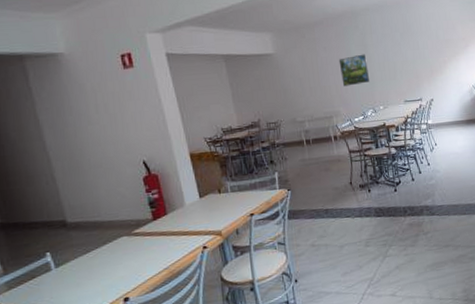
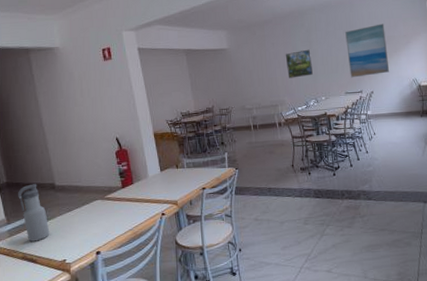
water bottle: none [17,222,63,294] -> present [18,184,50,242]
wall art: none [402,26,450,85] -> present [345,23,390,78]

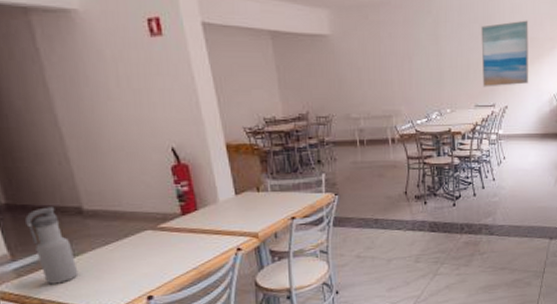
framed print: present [285,49,313,79] -> none [405,45,438,82]

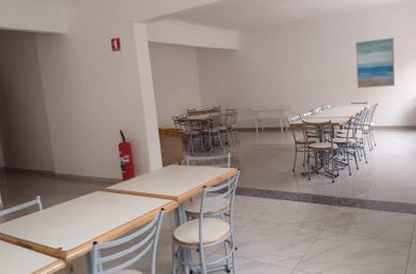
water bottle: present [25,207,79,284] -> none [16,170,47,228]

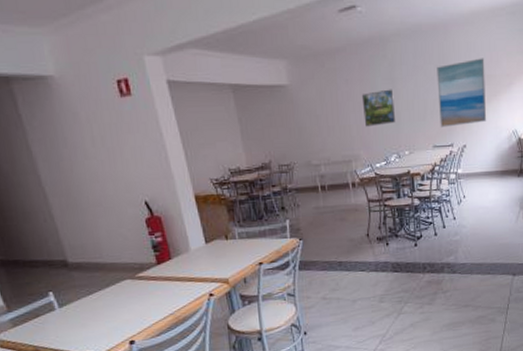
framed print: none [295,57,321,84] -> present [361,89,395,127]

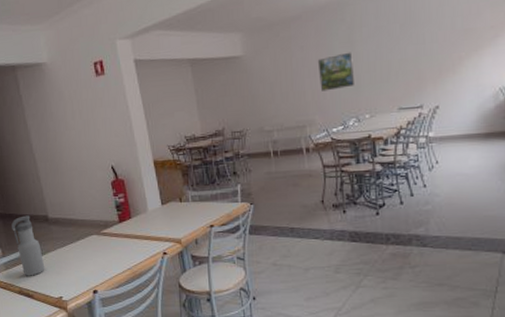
water bottle: none [18,261,67,332] -> present [11,215,45,276]
wall art: present [437,58,487,128] -> none [403,11,466,89]

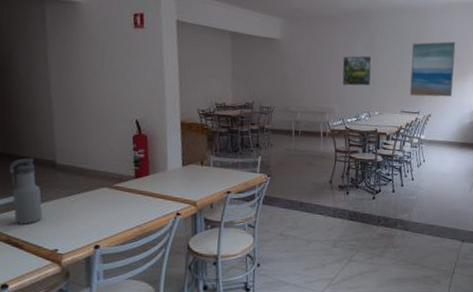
wall art: none [403,11,466,89] -> present [409,41,456,97]

